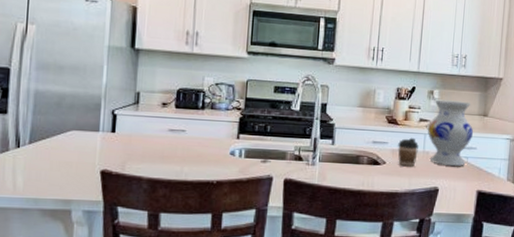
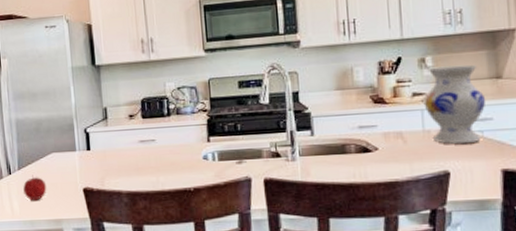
apple: none [31,151,60,178] -> present [23,175,47,201]
coffee cup: present [398,137,419,167] -> none [390,116,417,151]

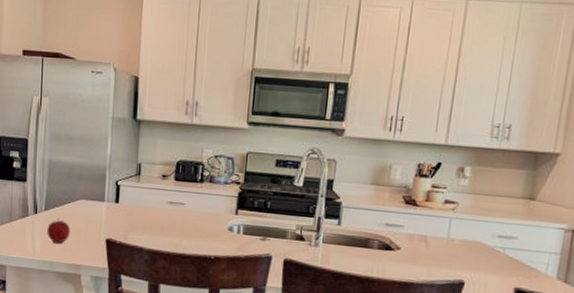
vase: present [423,64,485,144] -> none [453,178,514,258]

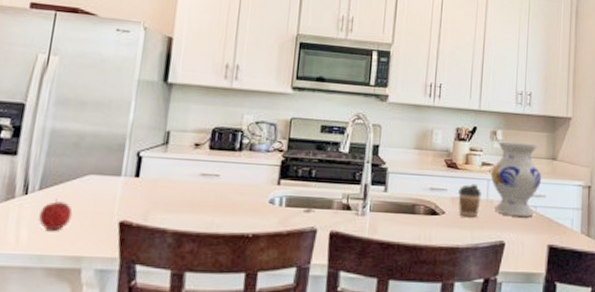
coffee cup: none [415,221,442,255] -> present [458,183,481,218]
vase: none [453,178,514,258] -> present [490,141,541,217]

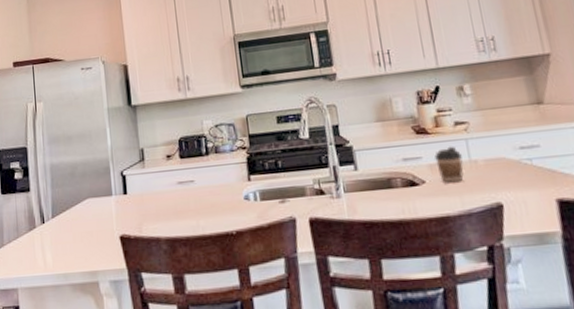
apple: present [39,198,73,231] -> none [57,223,82,251]
vase: present [490,141,541,217] -> none [466,90,531,174]

